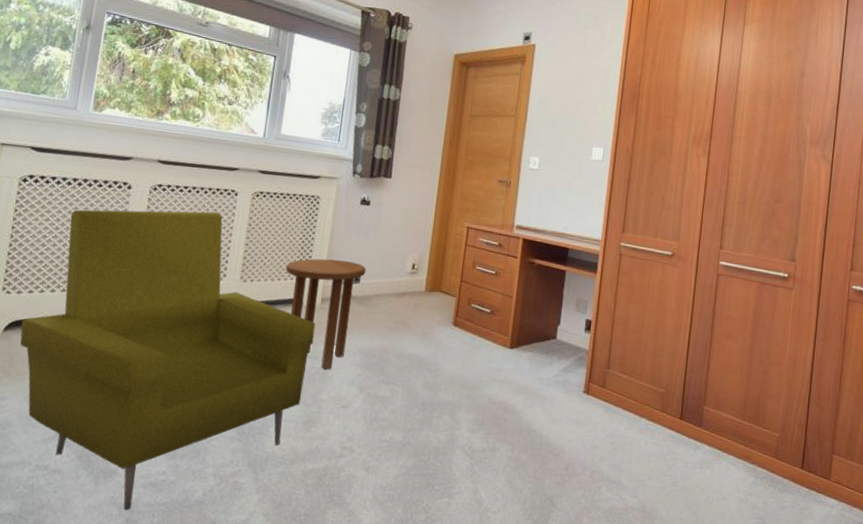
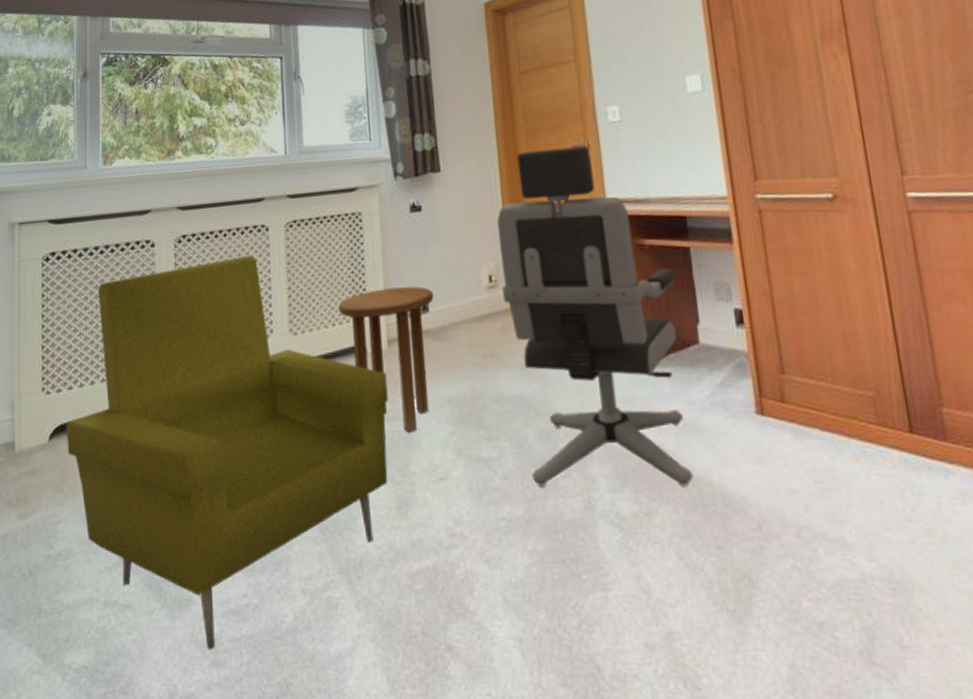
office chair: none [414,176,551,436] -> present [496,145,694,488]

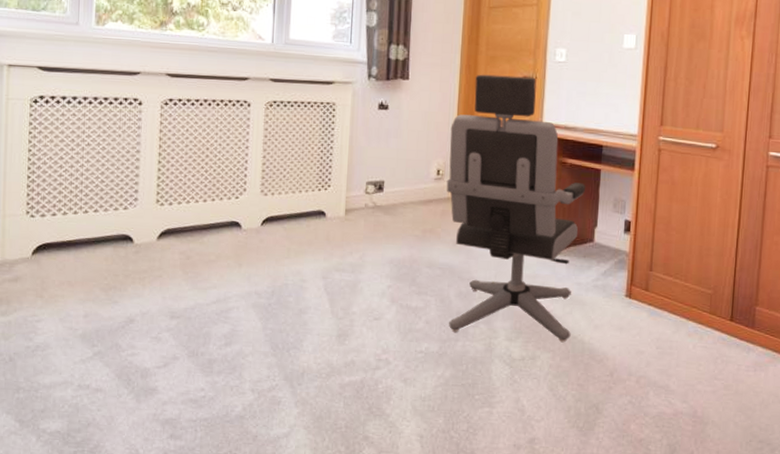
armchair: present [66,255,389,651] -> none [48,124,342,427]
side table: present [338,286,434,433] -> none [306,168,389,282]

